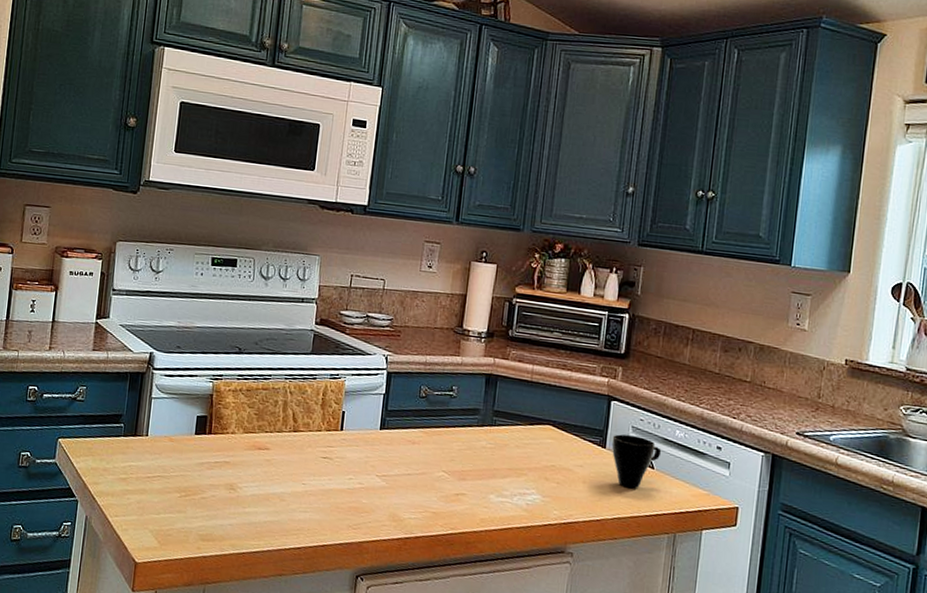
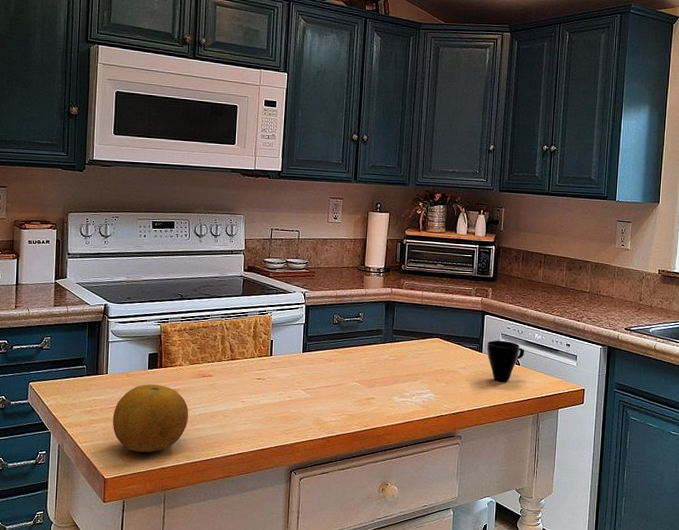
fruit: none [149,452,239,536] -> present [112,384,189,452]

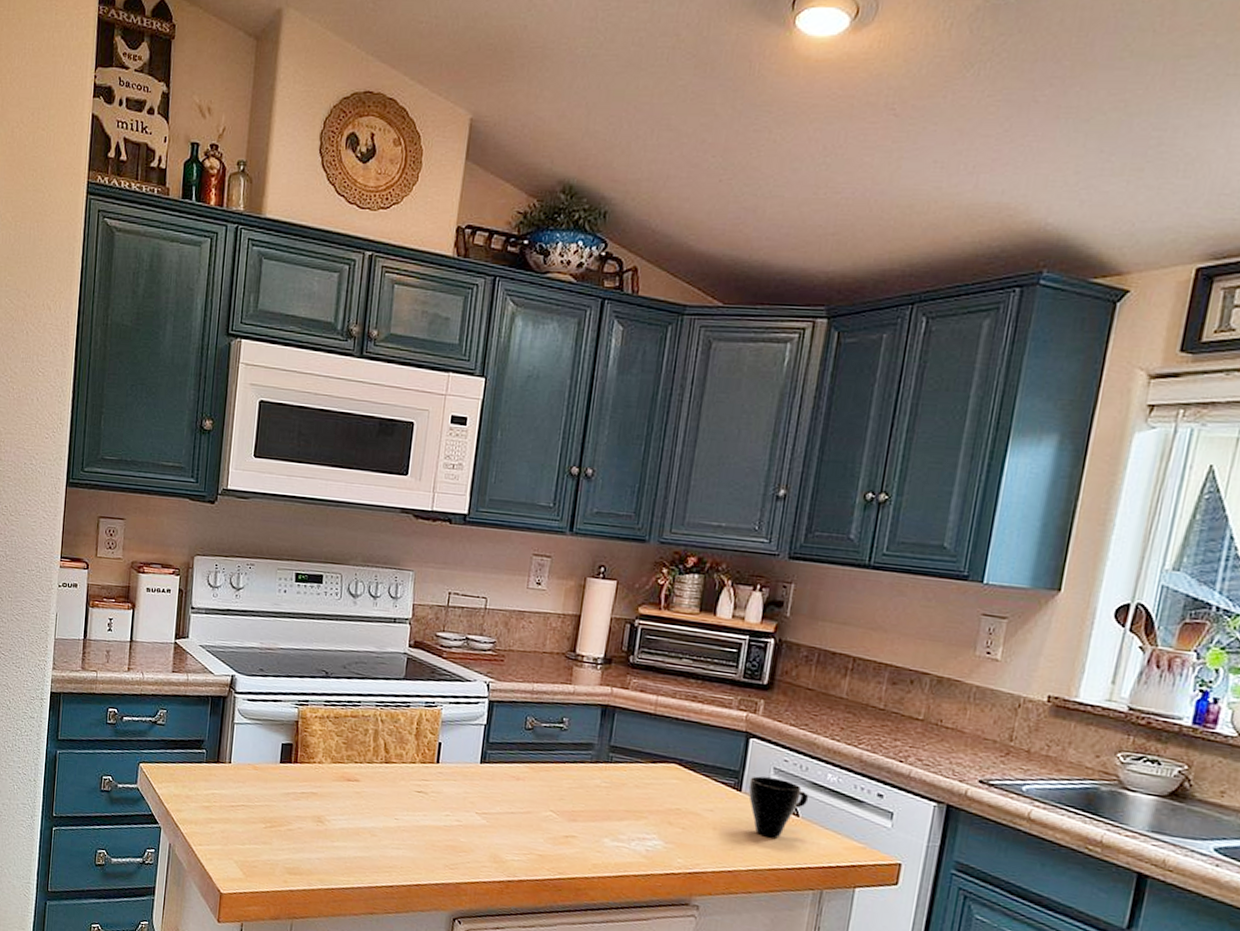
fruit: present [112,384,189,452] -> none [233,781,327,869]

